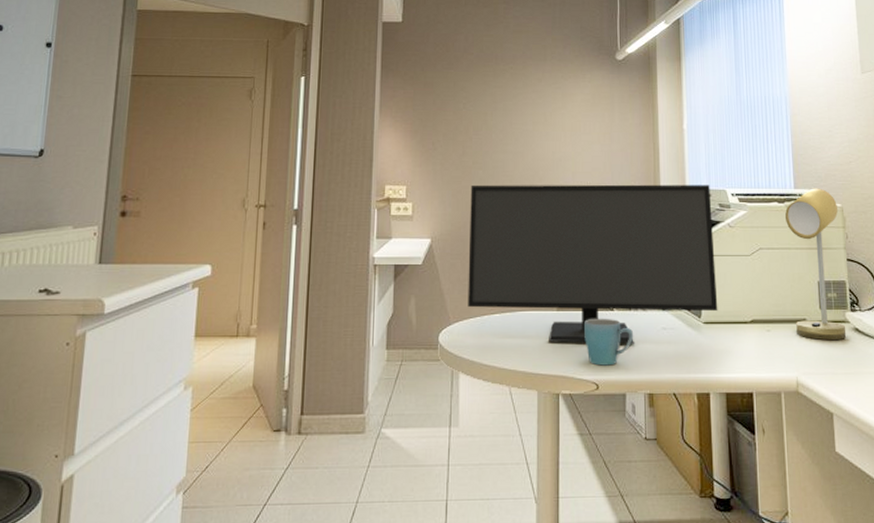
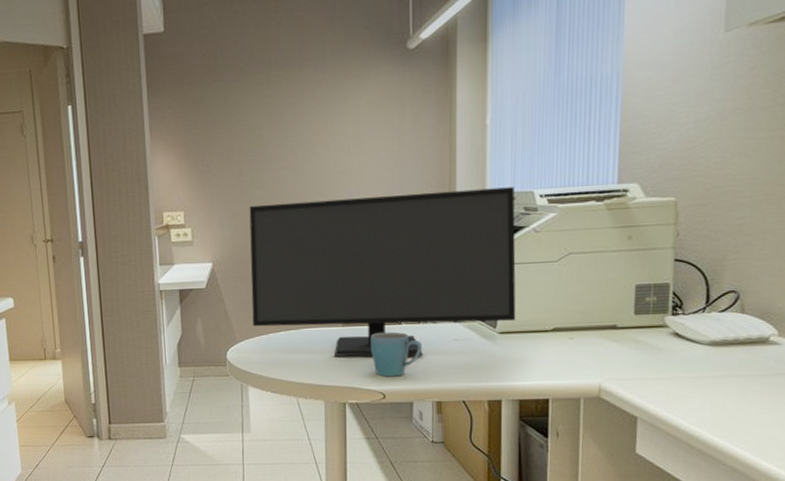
desk lamp: present [785,188,847,340] -> none [603,181,670,346]

